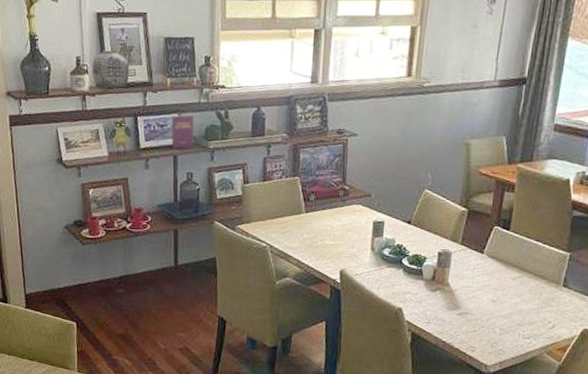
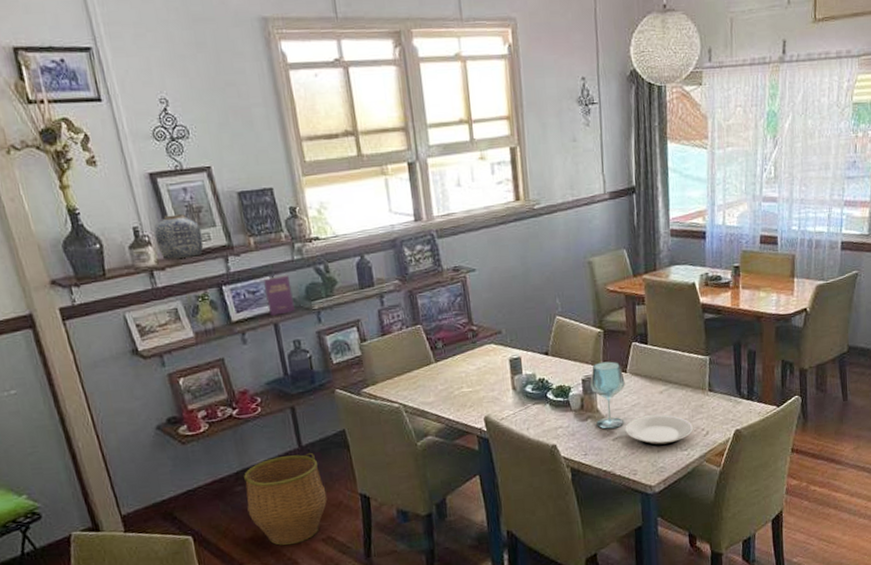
basket: none [124,270,191,348] -> present [244,453,327,546]
wine glass: none [444,239,480,304] -> present [590,361,625,429]
plate: none [471,298,540,331] -> present [625,414,693,447]

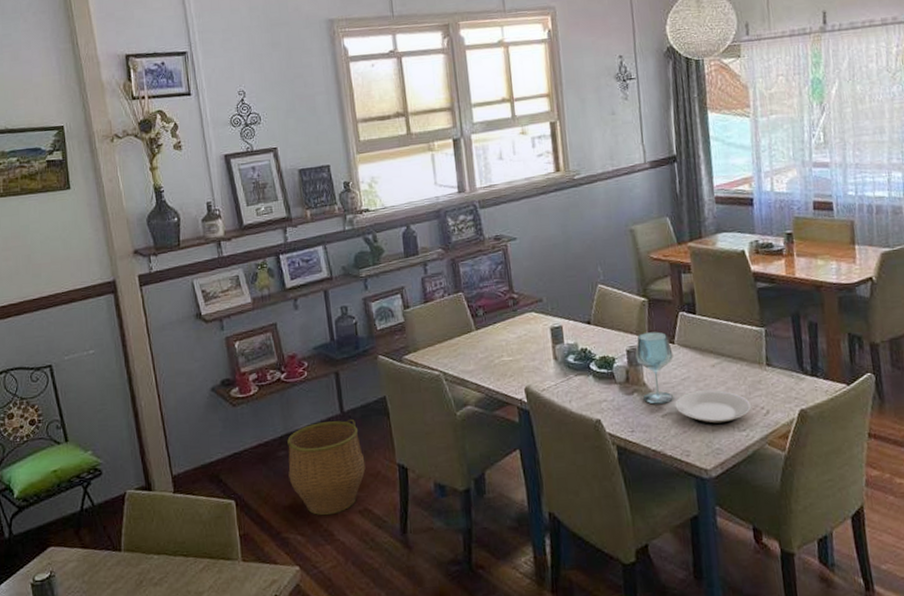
decorative jar: present [153,214,204,260] -> none [224,190,266,232]
book: present [262,275,295,316] -> none [316,244,344,283]

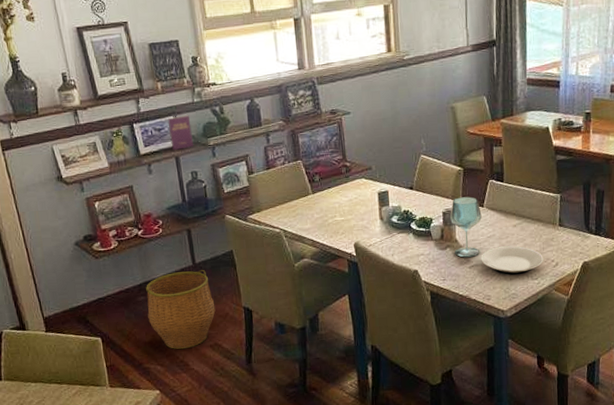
book: none [316,244,344,283] -> present [167,115,193,150]

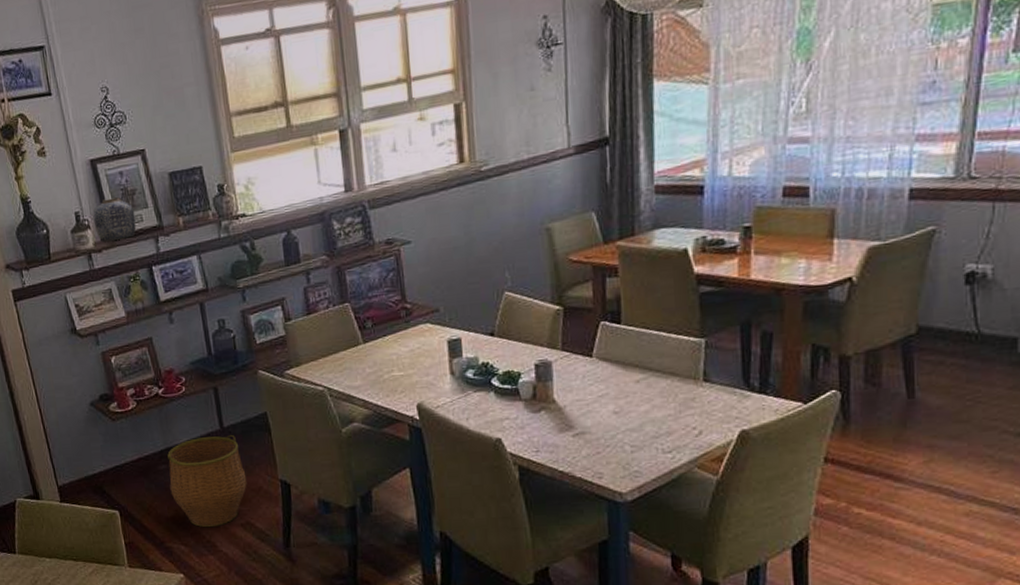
decorative jar: none [78,62,119,101] -> present [92,197,137,243]
book: present [167,115,193,150] -> none [190,253,220,295]
wine glass: present [450,196,482,258] -> none [545,343,590,423]
plate: present [481,245,544,275] -> none [589,407,680,446]

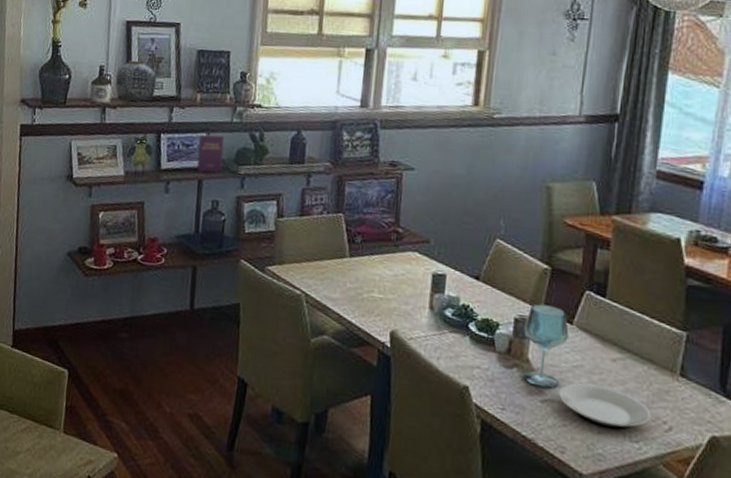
basket: present [167,435,247,528] -> none [125,313,205,411]
book: none [190,253,220,295] -> present [196,134,224,173]
wine glass: none [545,343,590,423] -> present [523,304,569,388]
plate: none [589,407,680,446] -> present [559,382,651,430]

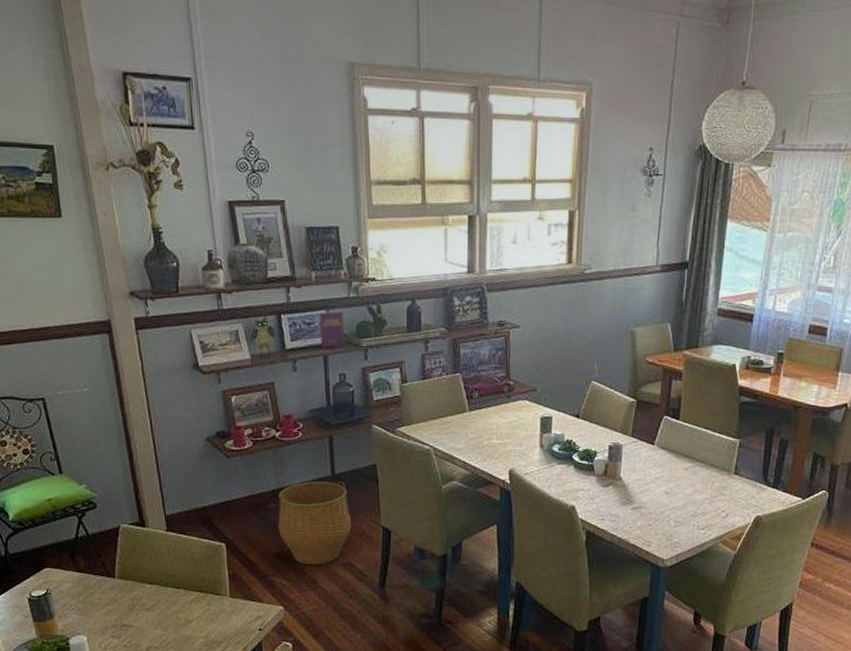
basket: none [125,313,205,411] -> present [278,481,352,565]
wine glass: present [523,304,569,388] -> none [616,431,651,498]
plate: present [559,382,651,430] -> none [645,490,713,522]

